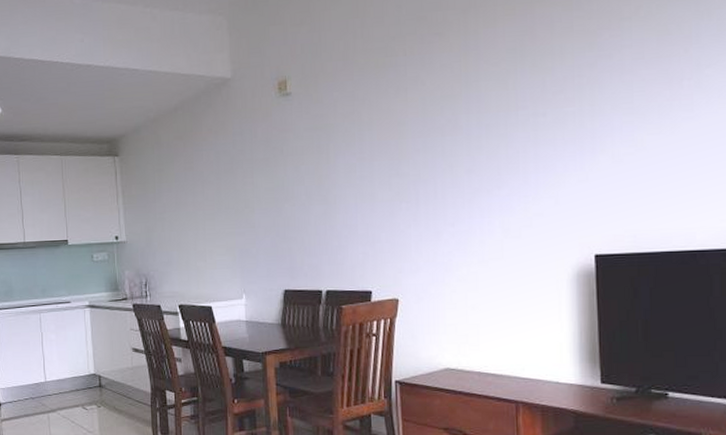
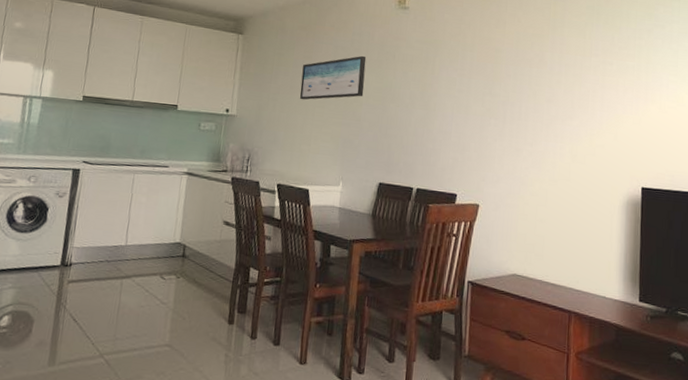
wall art: none [186,156,254,215] -> present [300,55,367,100]

